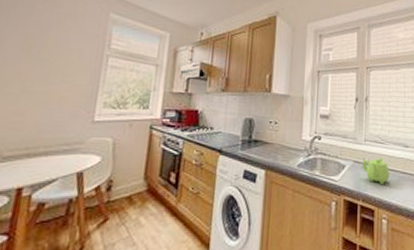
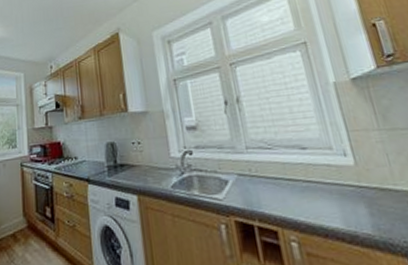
teapot: present [362,157,389,185] -> none [249,165,289,200]

